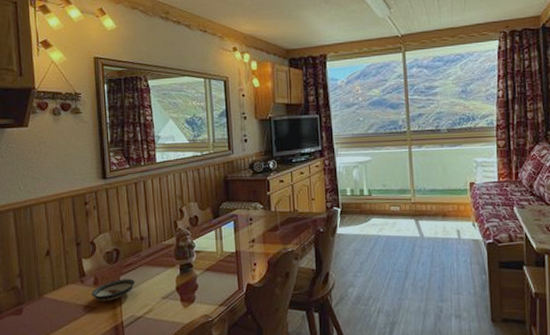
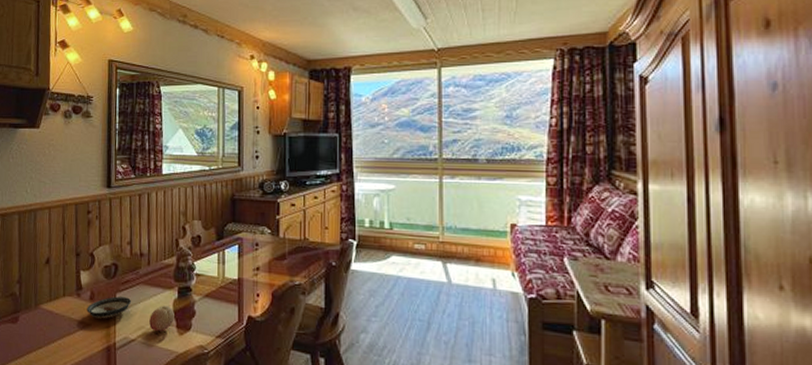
fruit: none [154,283,178,307] -> present [149,305,174,332]

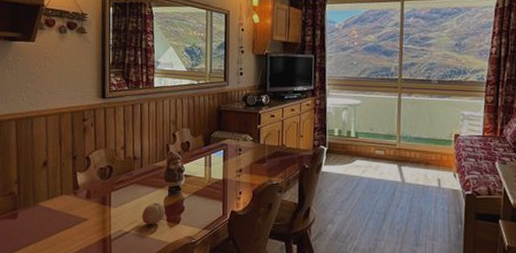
saucer: present [87,296,132,319] -> none [83,195,126,215]

